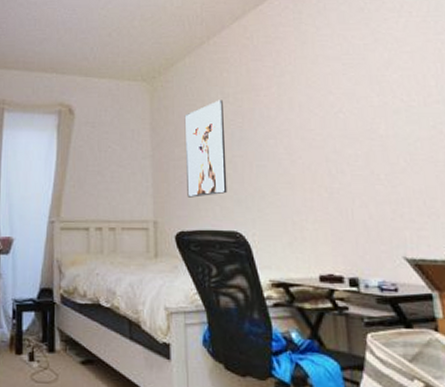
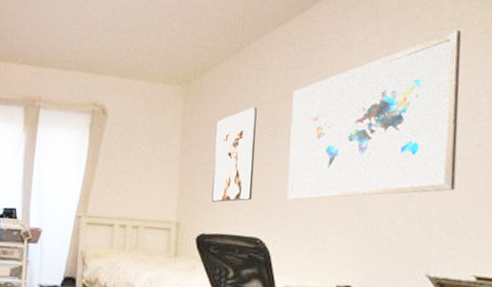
wall art: none [256,19,418,190] -> present [287,29,462,200]

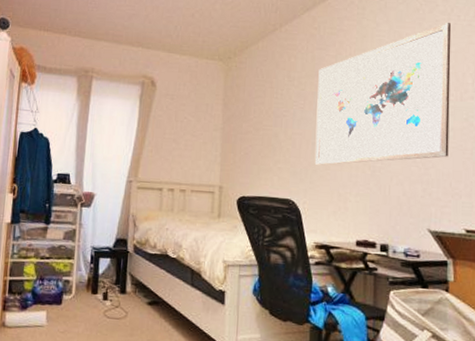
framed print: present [211,107,257,203] -> none [250,82,289,168]

